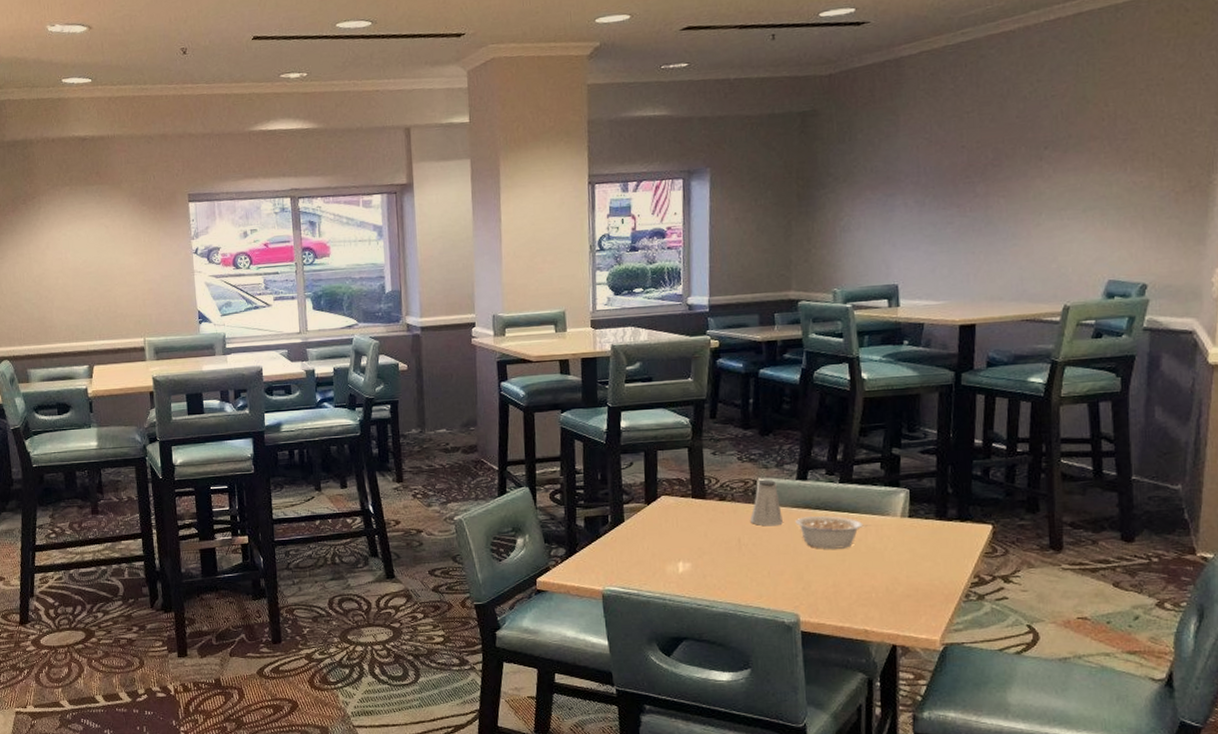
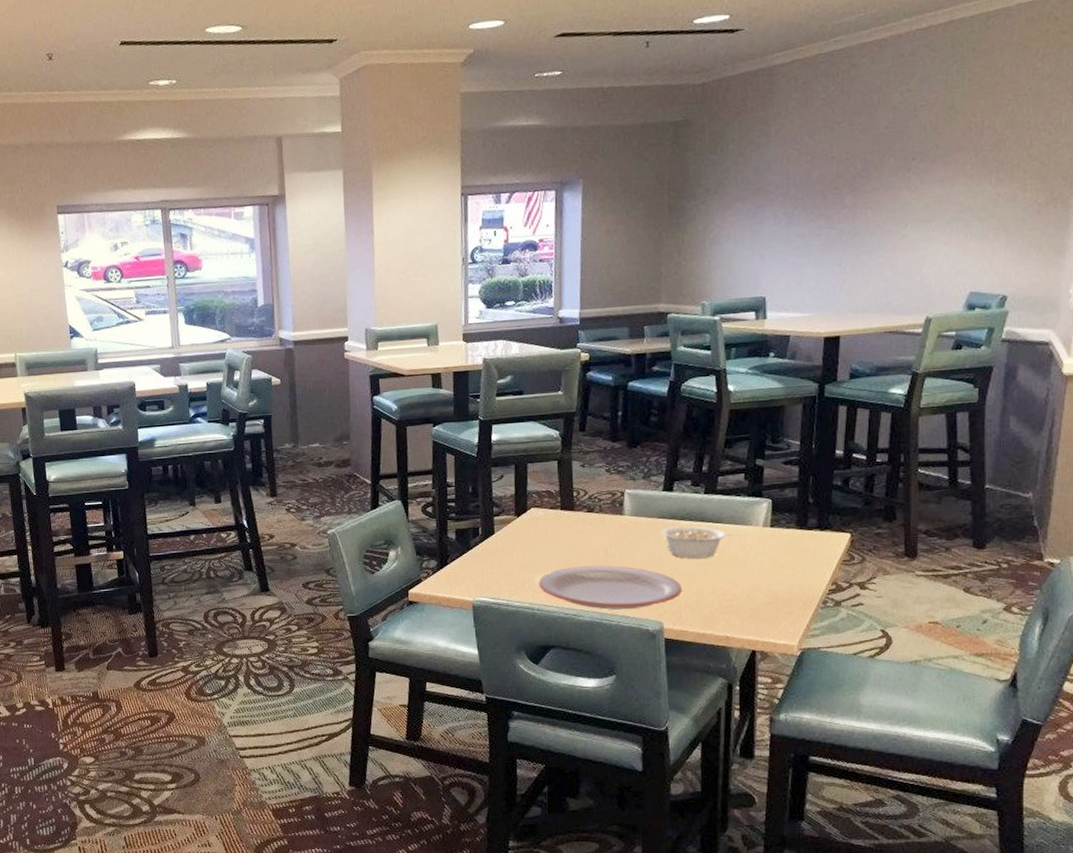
plate: none [670,555,818,602] -> present [539,565,682,610]
saltshaker: present [750,480,783,526] -> none [617,491,649,537]

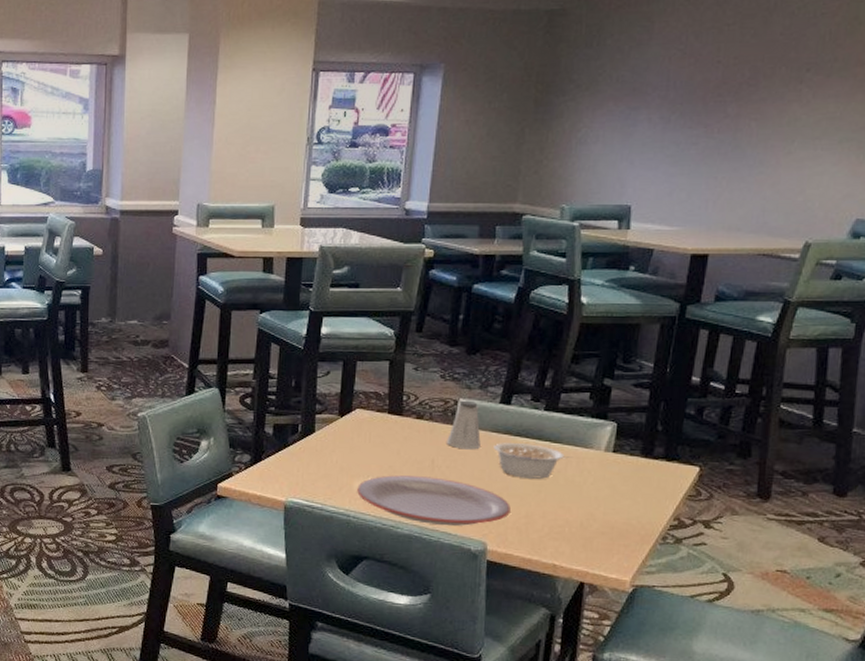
saltshaker: none [617,491,649,537] -> present [447,401,481,450]

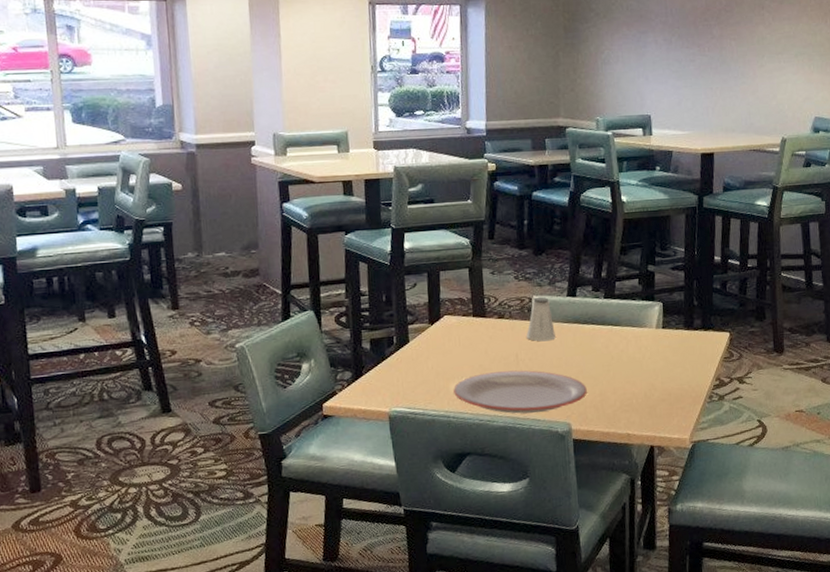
legume: present [493,443,572,479] -> none [566,329,631,361]

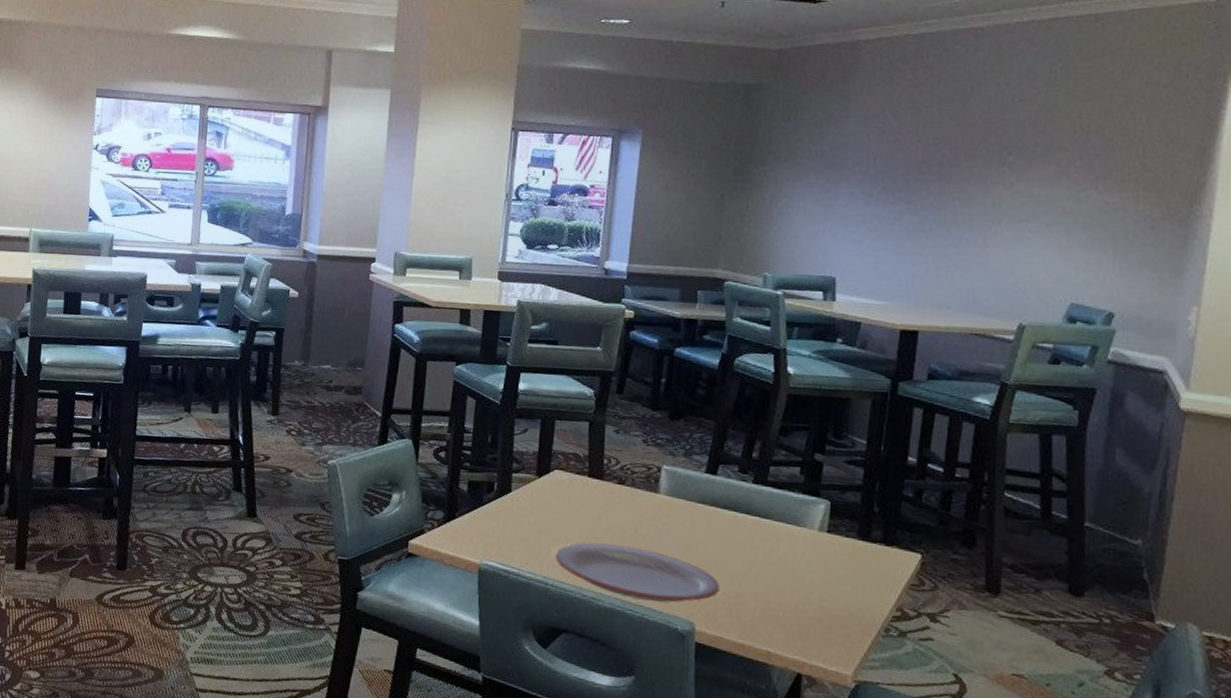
saltshaker: present [527,297,555,341] -> none [650,468,686,521]

